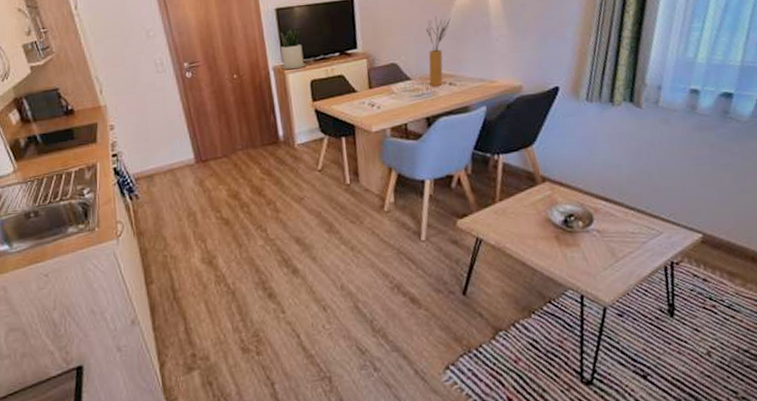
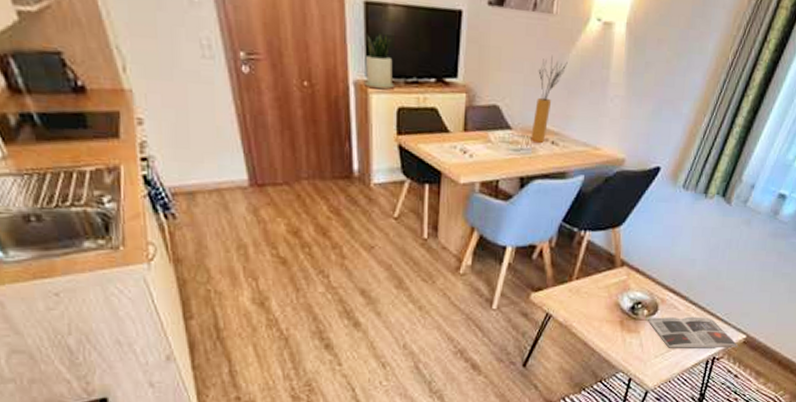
magazine: none [585,221,697,258] -> present [648,316,739,348]

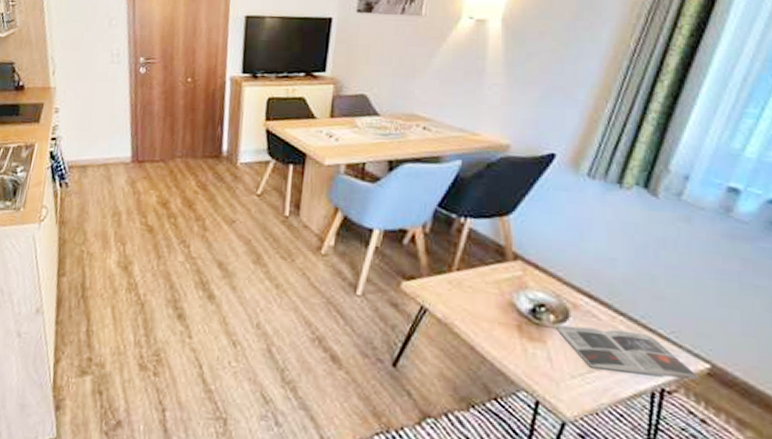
planter: present [365,34,396,90] -> none [240,40,267,83]
vase: present [530,55,568,144] -> none [400,50,439,130]

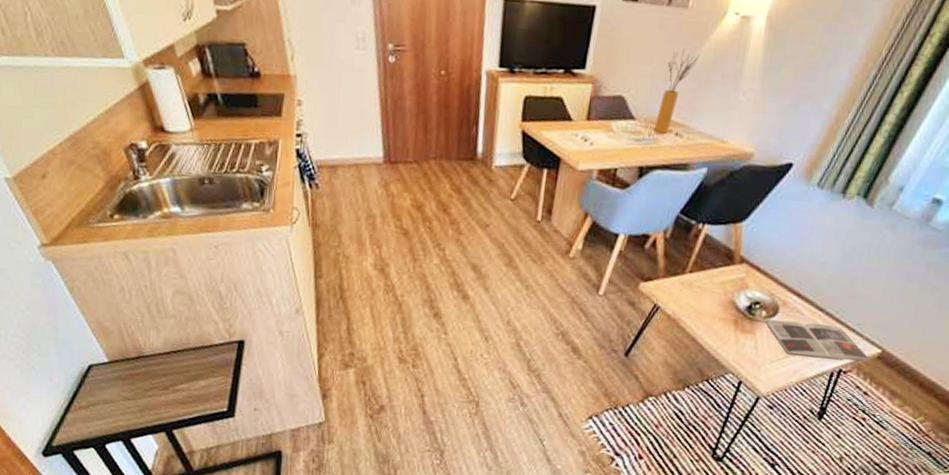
vase: none [400,50,439,130] -> present [653,48,700,135]

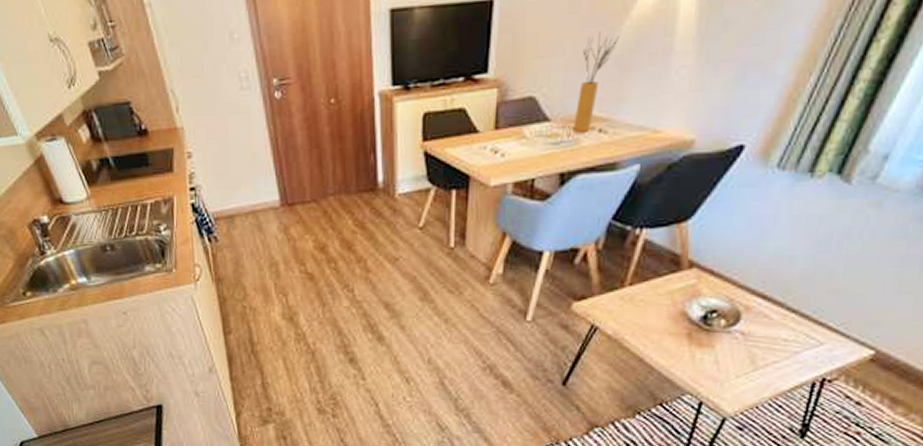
magazine: present [765,320,871,362] -> none [726,327,863,367]

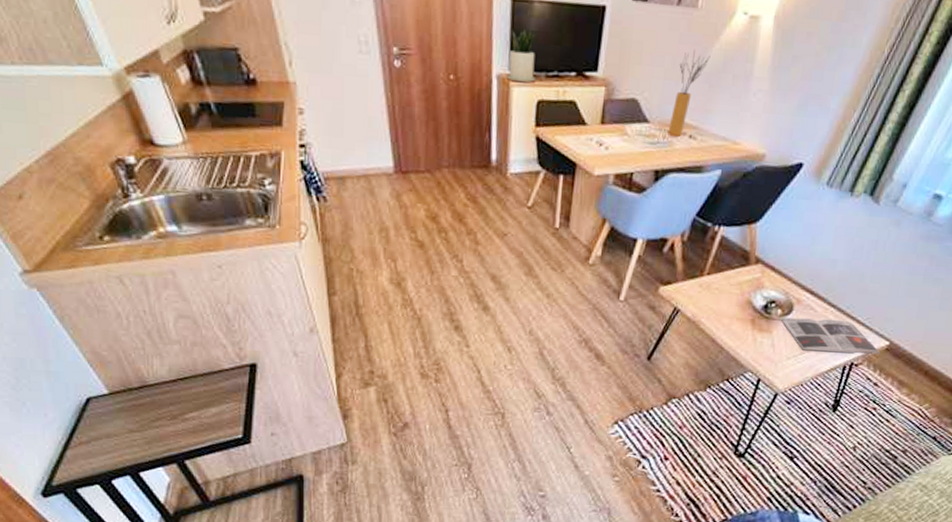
planter: none [390,39,421,97] -> present [507,29,537,83]
magazine: none [726,327,863,367] -> present [781,317,880,354]

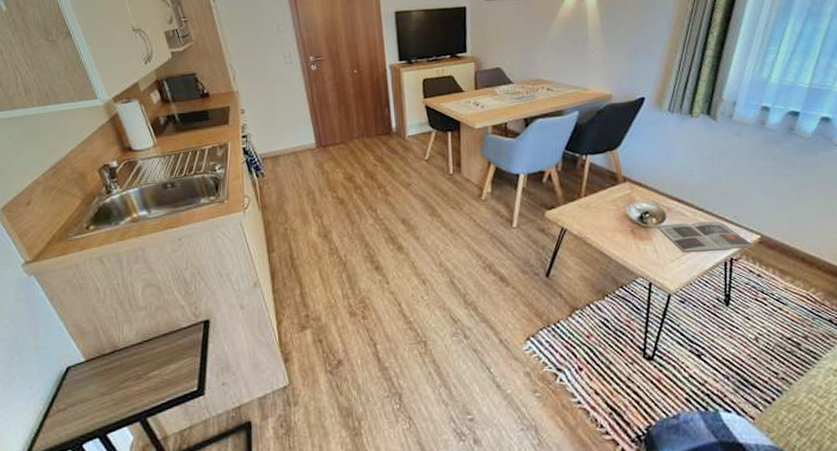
planter: present [507,29,537,83] -> none [397,31,420,69]
vase: present [668,49,711,138] -> none [529,26,552,92]

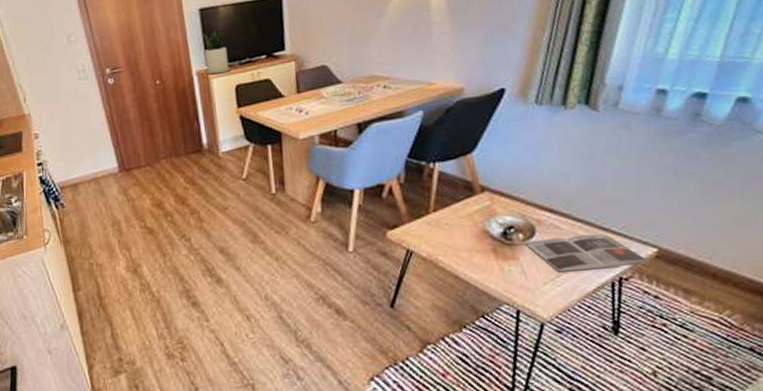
planter: none [397,31,420,69] -> present [203,30,232,75]

